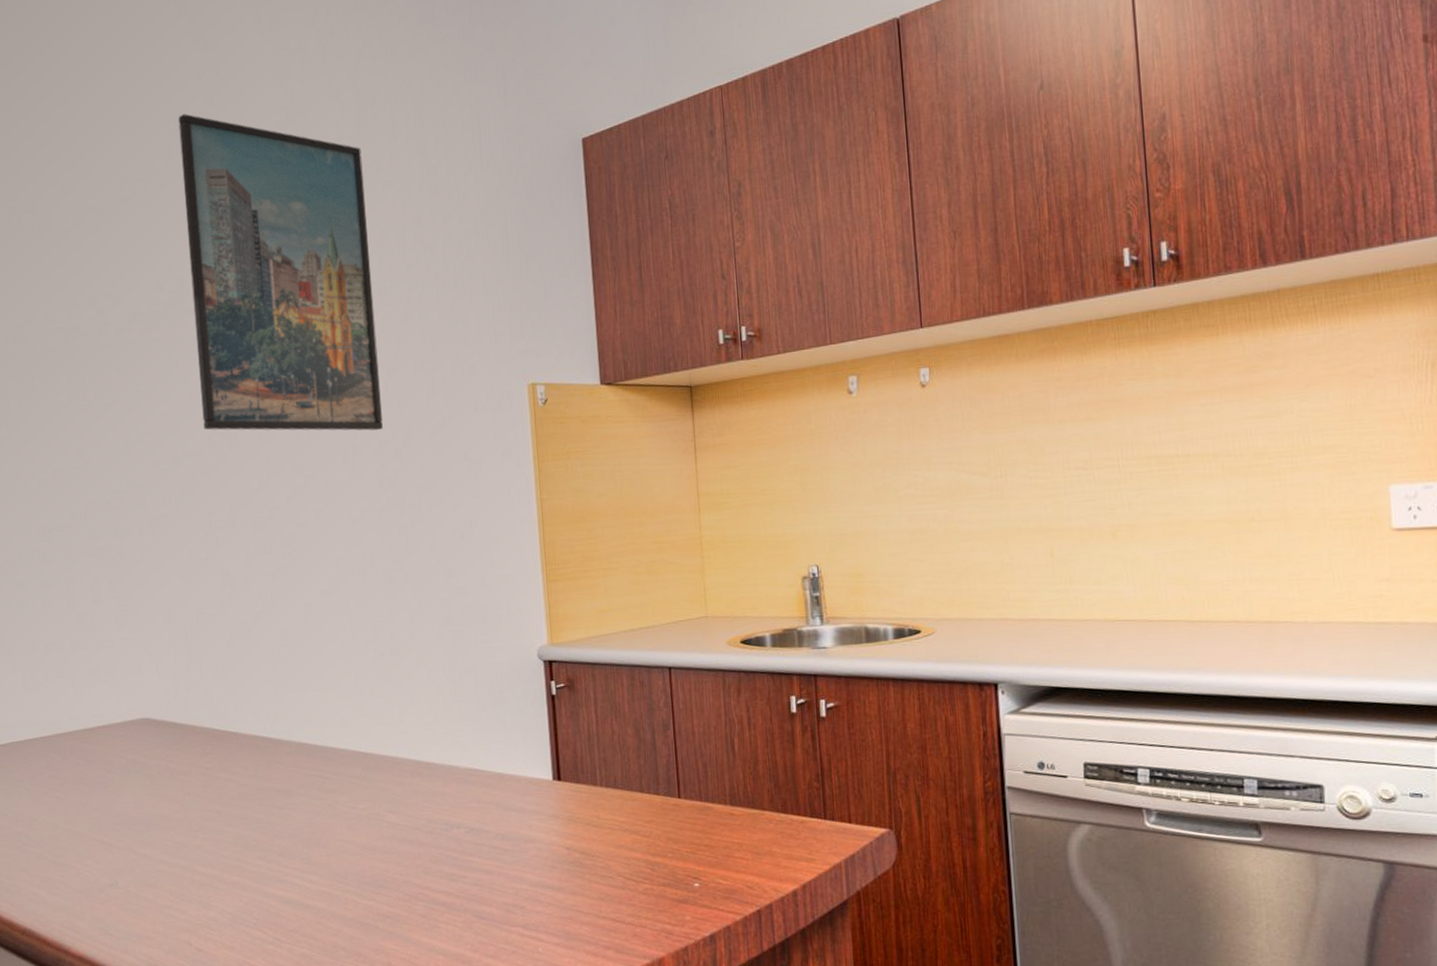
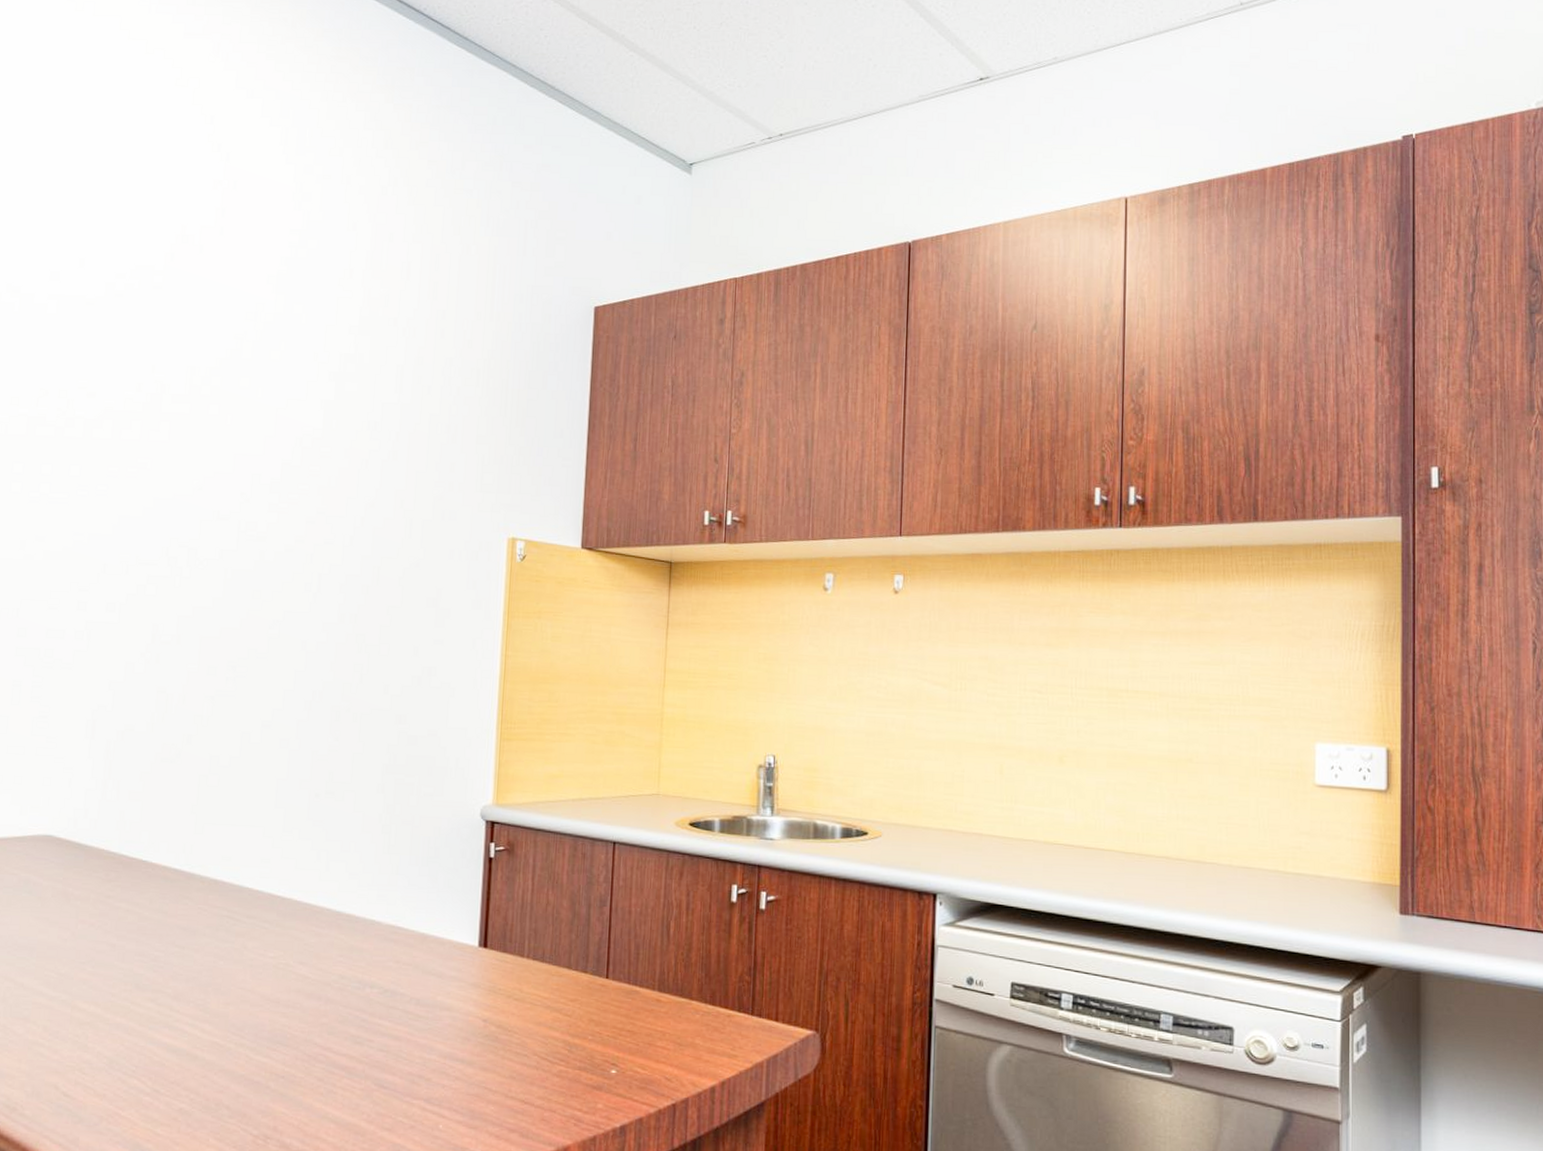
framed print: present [178,114,383,431] -> none [162,220,371,564]

